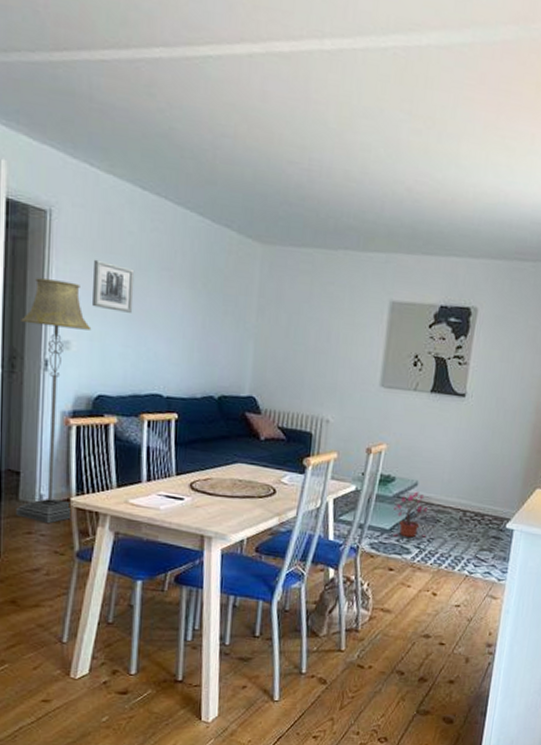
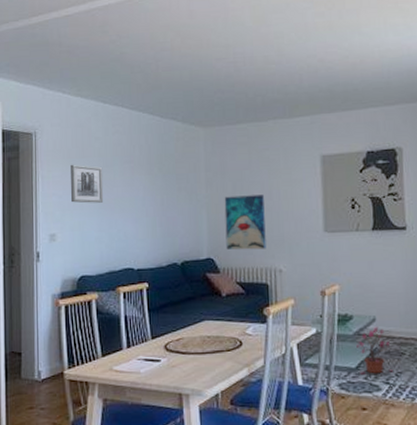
floor lamp: present [16,278,92,524] -> none [17,185,72,398]
wall art: none [271,330,321,396] -> present [224,194,266,250]

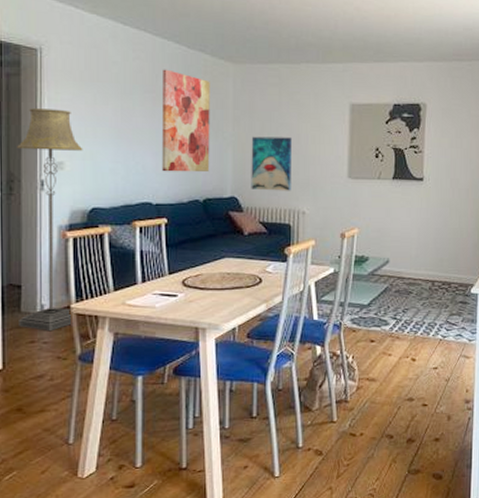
floor lamp: none [17,185,72,398] -> present [17,108,83,332]
wall art: present [71,164,104,203] -> none [83,88,121,132]
wall art: none [139,139,186,237] -> present [161,69,210,173]
potted plant: present [356,326,393,375] -> none [370,268,400,311]

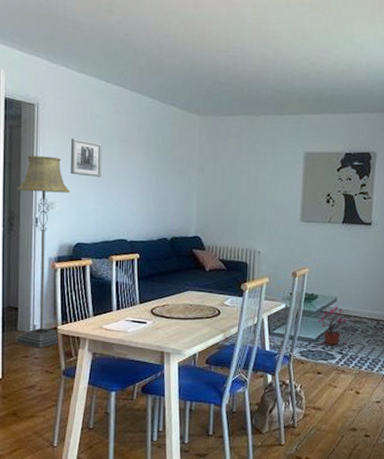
wall art: none [83,88,121,132] -> present [71,138,102,177]
wall art: present [161,69,210,173] -> none [135,121,179,214]
wall art: present [251,136,292,191] -> none [213,182,250,232]
potted plant: none [370,268,400,311] -> present [318,306,346,345]

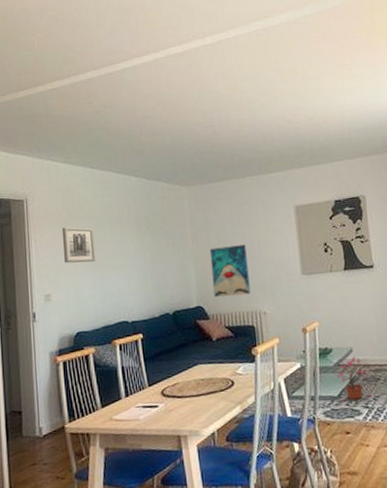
floor lamp: present [15,156,71,349] -> none [12,248,69,453]
wall art: none [213,182,250,232] -> present [209,244,251,297]

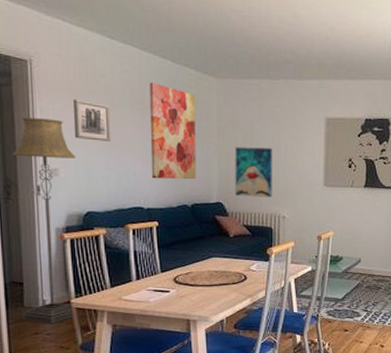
floor lamp: none [12,248,69,453] -> present [12,117,76,324]
wall art: none [127,200,176,292] -> present [150,82,197,180]
potted plant: present [337,356,371,402] -> none [344,266,371,304]

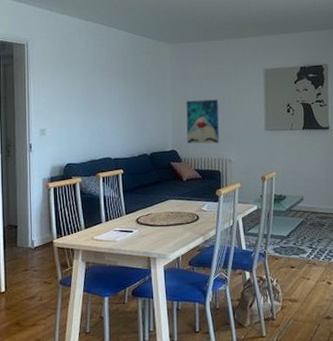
floor lamp: present [12,117,76,324] -> none [12,89,59,262]
wall art: present [74,99,111,142] -> none [58,71,86,104]
wall art: present [150,82,197,180] -> none [116,52,154,133]

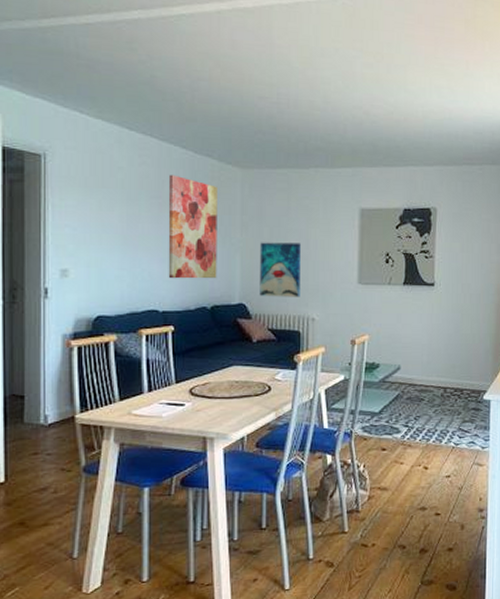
wall art: none [116,52,154,133] -> present [168,174,217,279]

